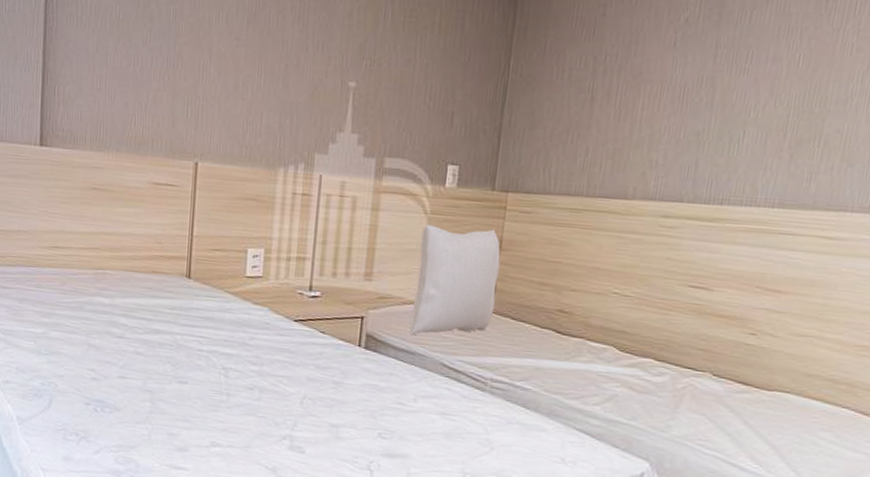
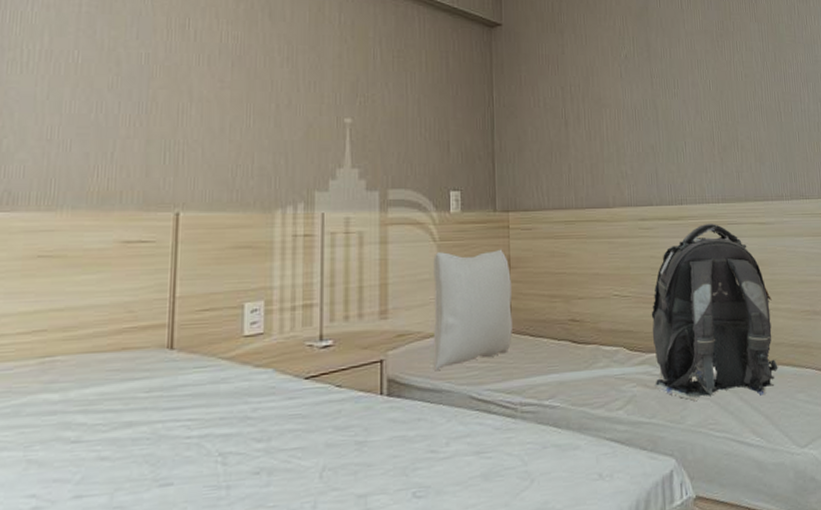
backpack: none [642,230,818,425] -> present [651,224,778,402]

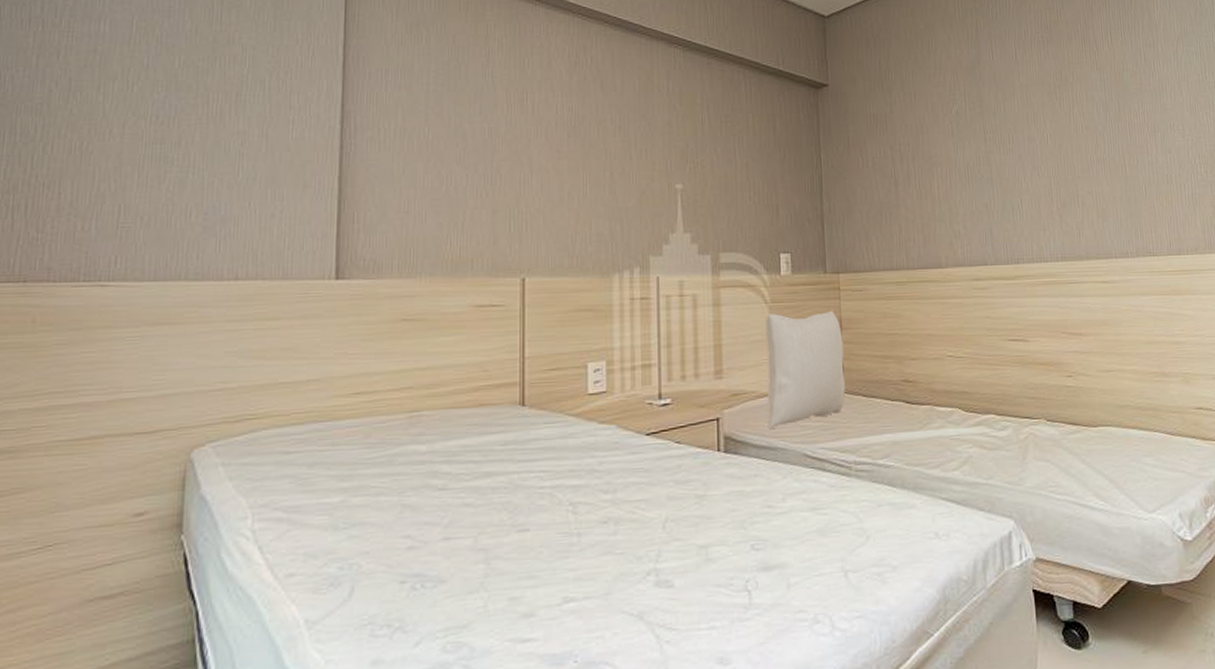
backpack: present [651,224,778,402] -> none [987,283,1124,464]

